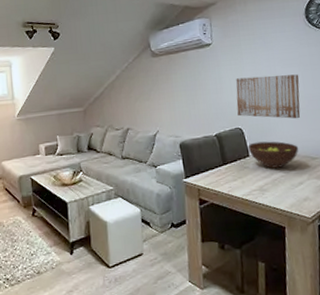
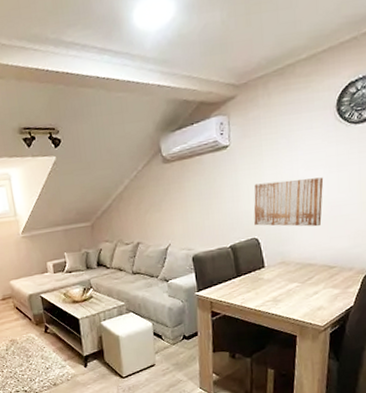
fruit bowl: present [248,141,299,168] -> none [263,251,317,279]

